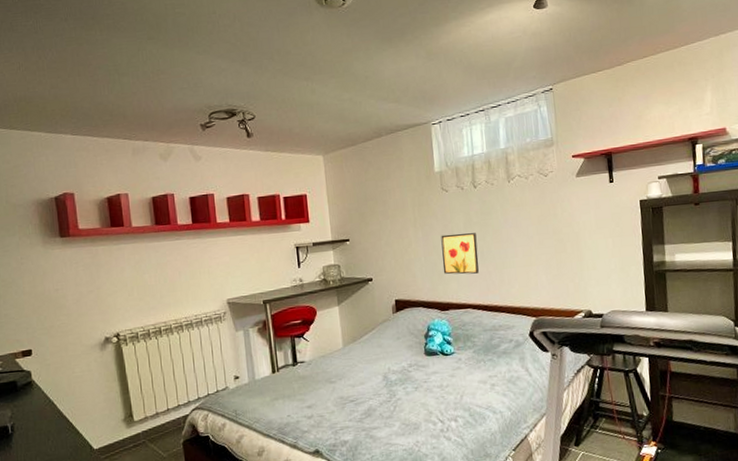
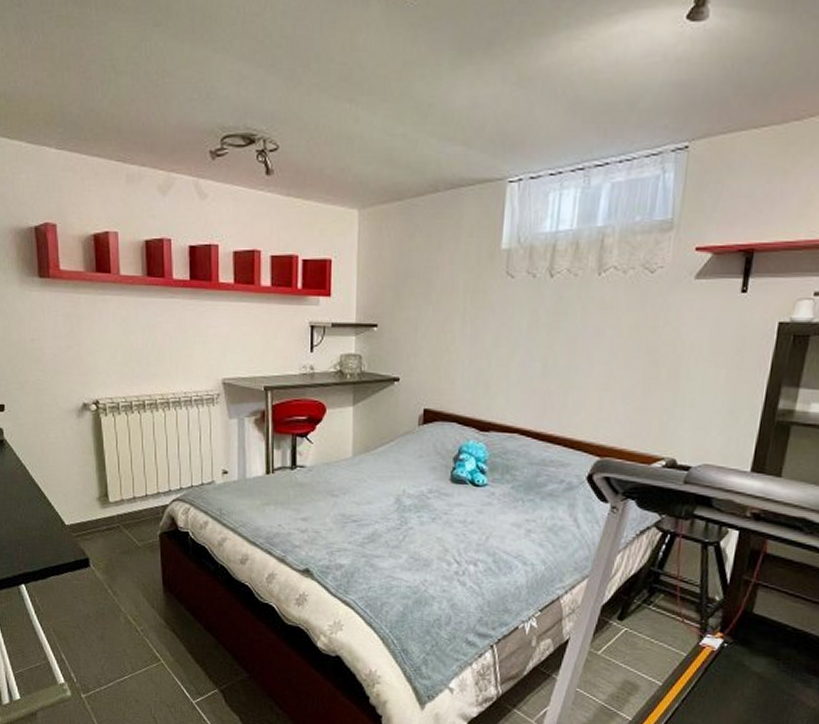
wall art: present [441,233,479,275] -> none [490,334,542,390]

